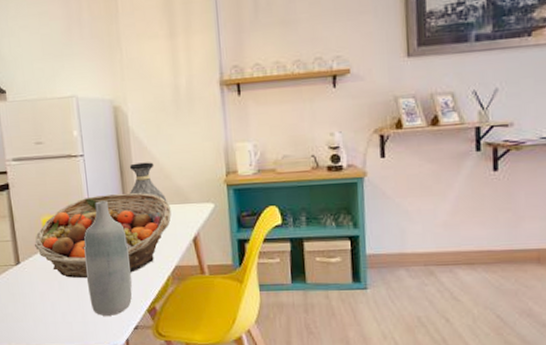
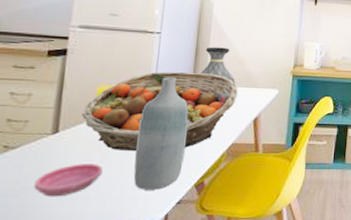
saucer: none [12,291,64,323] -> present [34,164,103,197]

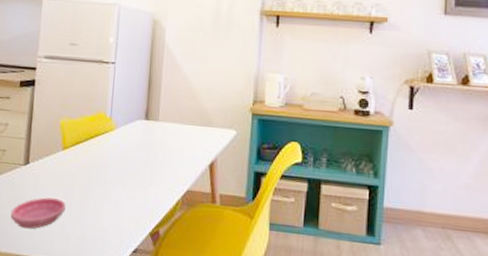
fruit basket: present [81,72,238,152] -> none [47,105,192,191]
bottle: present [133,77,189,190] -> none [92,111,143,234]
vase: present [194,47,236,87] -> none [147,78,190,125]

